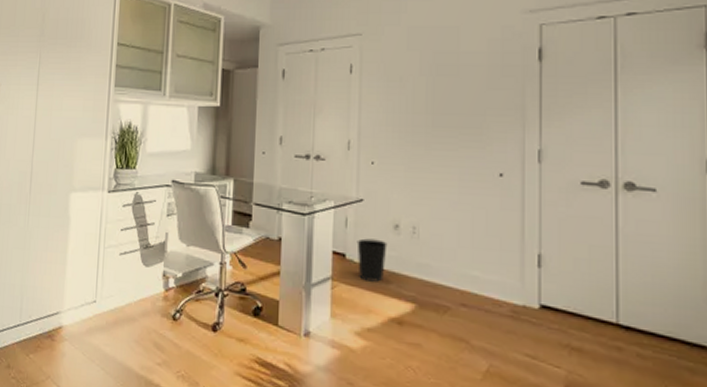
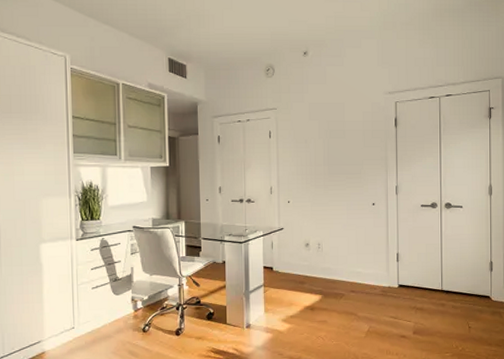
wastebasket: present [357,238,388,282] -> none [280,255,302,284]

